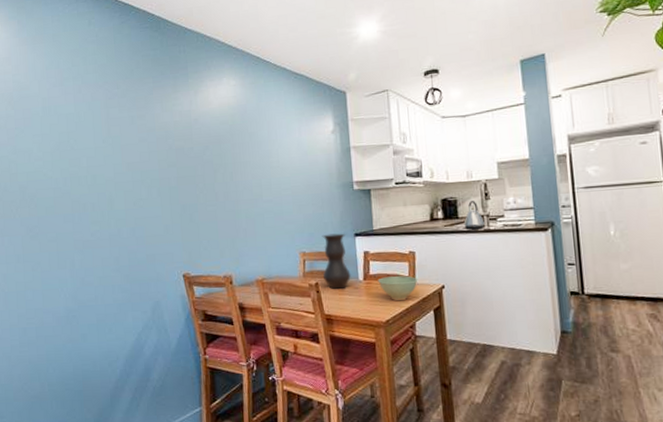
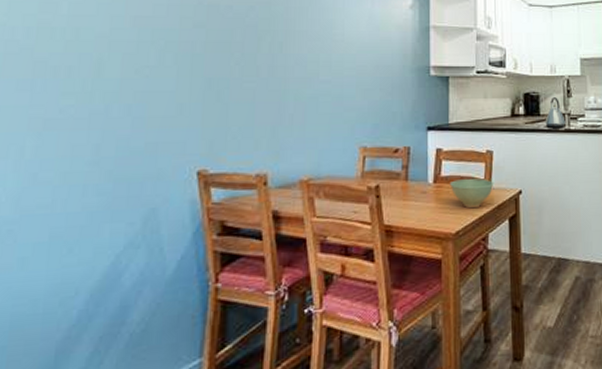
vase: present [322,233,351,289] -> none [385,126,419,194]

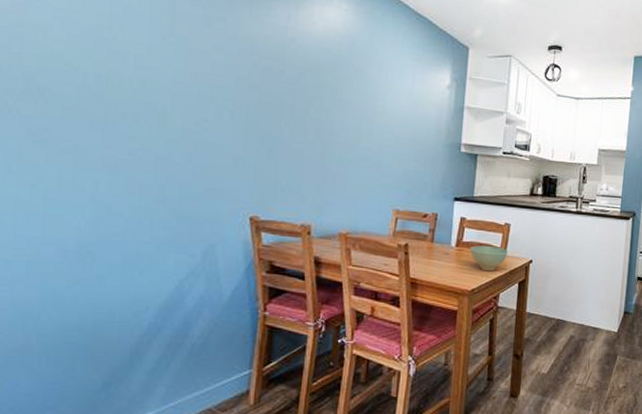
kettle: present [545,97,566,130] -> none [559,182,578,212]

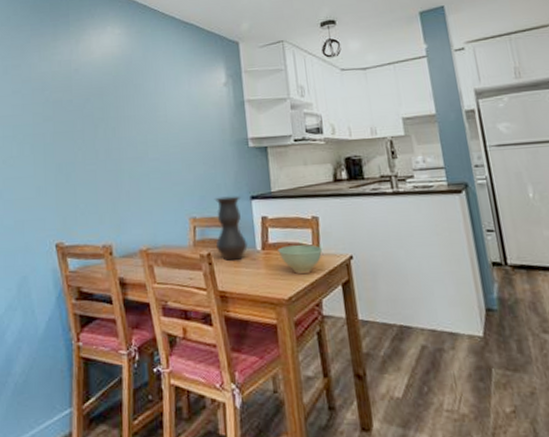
vase: none [414,194,446,253] -> present [214,195,248,261]

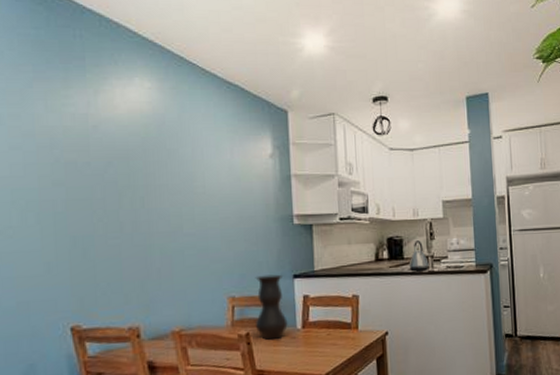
bowl: present [277,245,323,275] -> none [318,322,361,351]
kettle: none [370,160,394,193] -> present [409,240,429,273]

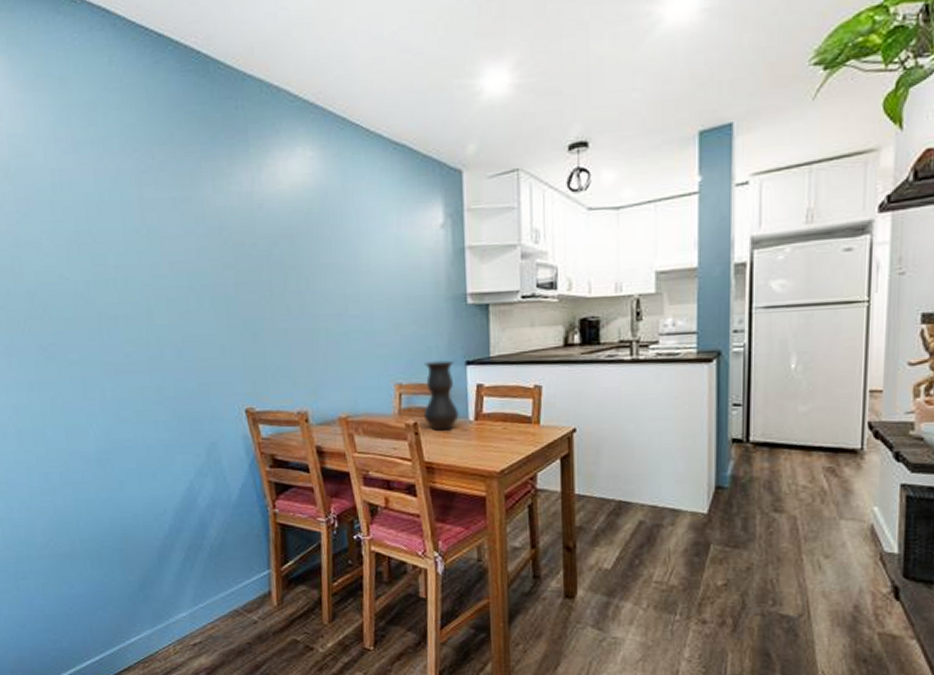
kettle: present [409,240,429,273] -> none [606,322,633,361]

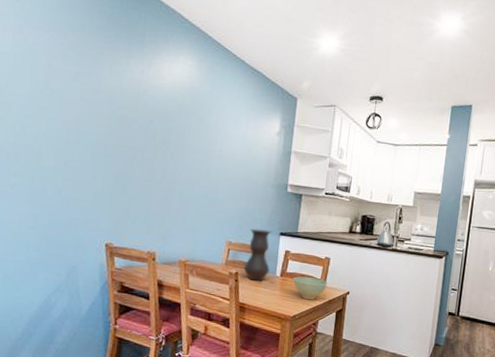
bowl: none [492,416,544,447] -> present [292,276,328,300]
kettle: none [606,322,633,361] -> present [376,221,394,249]

